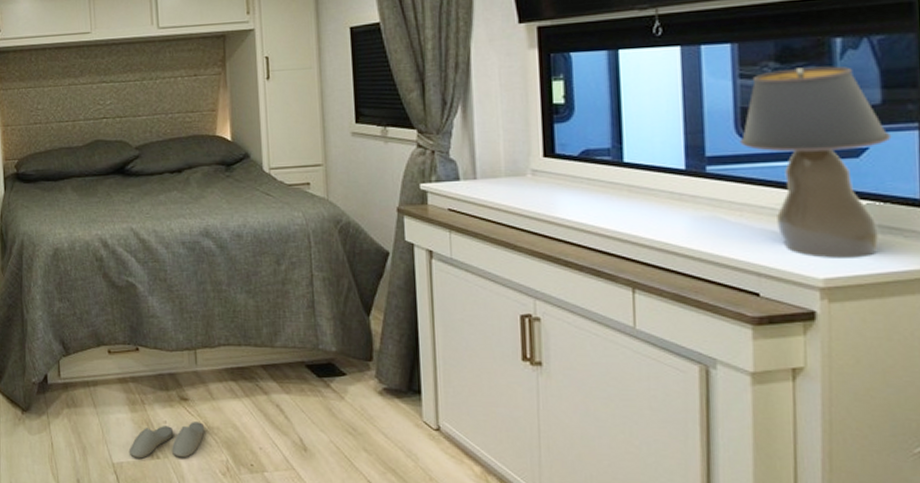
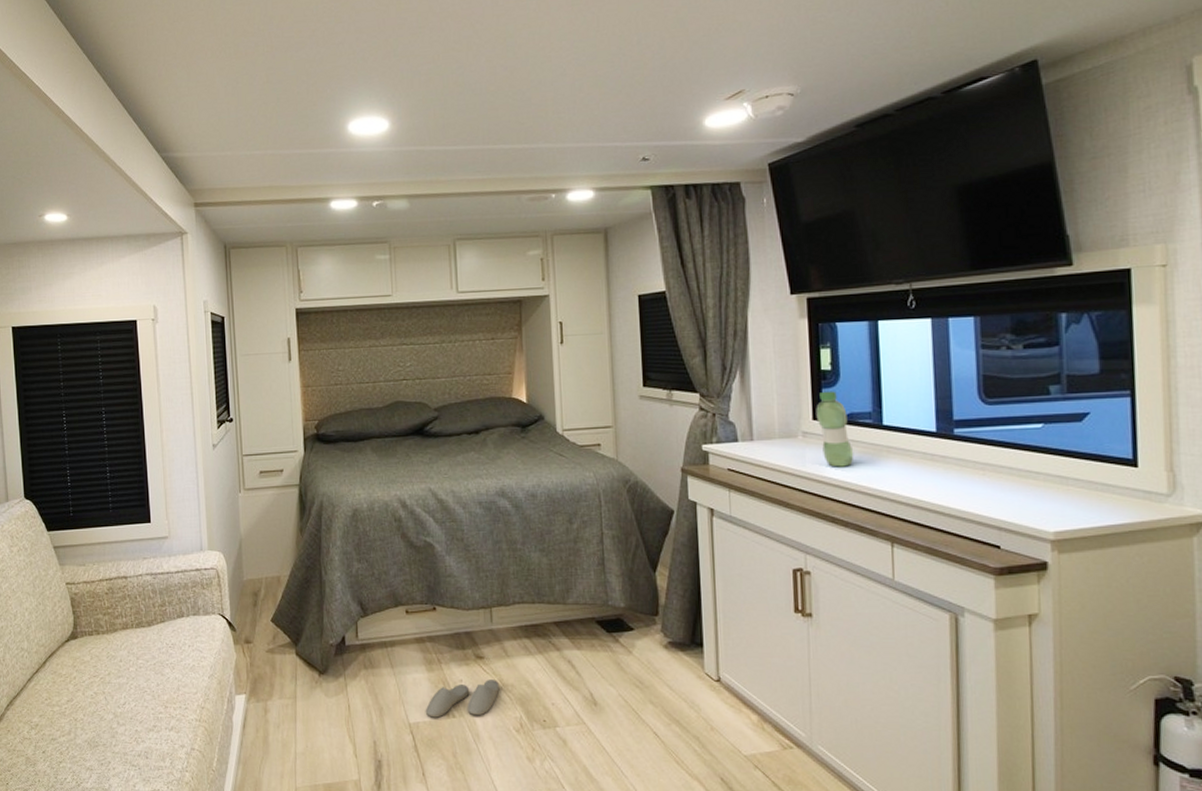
water bottle: none [547,126,591,208] -> present [816,391,854,467]
table lamp: present [739,66,892,260] -> none [982,338,1109,515]

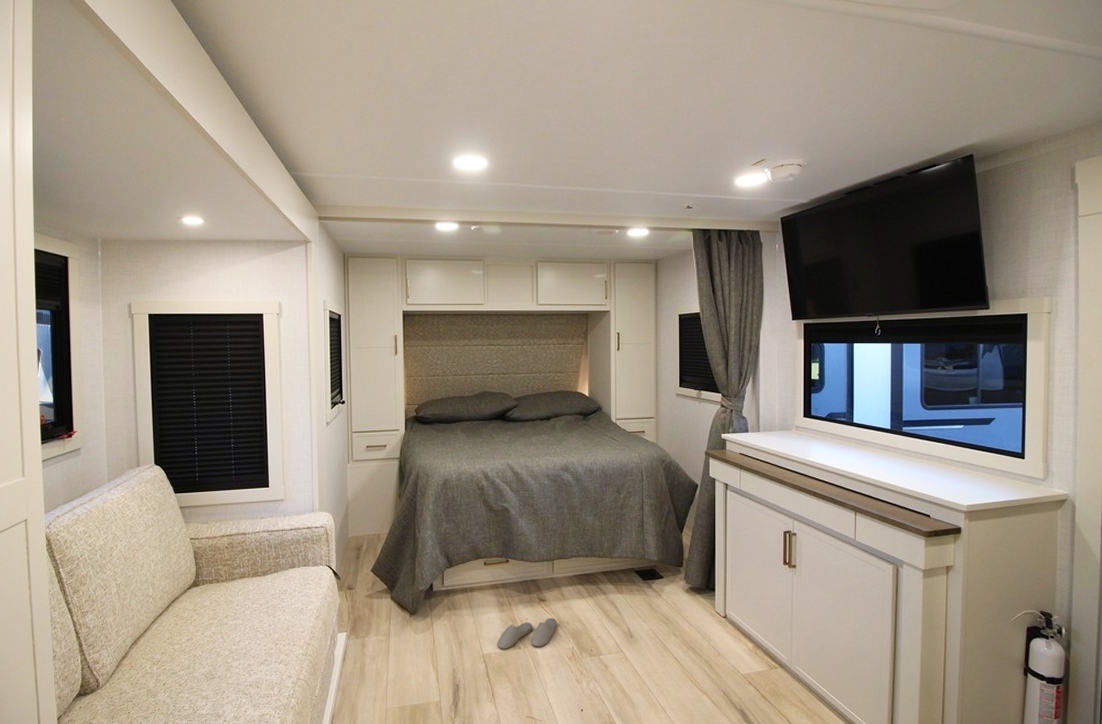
water bottle: present [816,391,854,467] -> none [806,395,832,454]

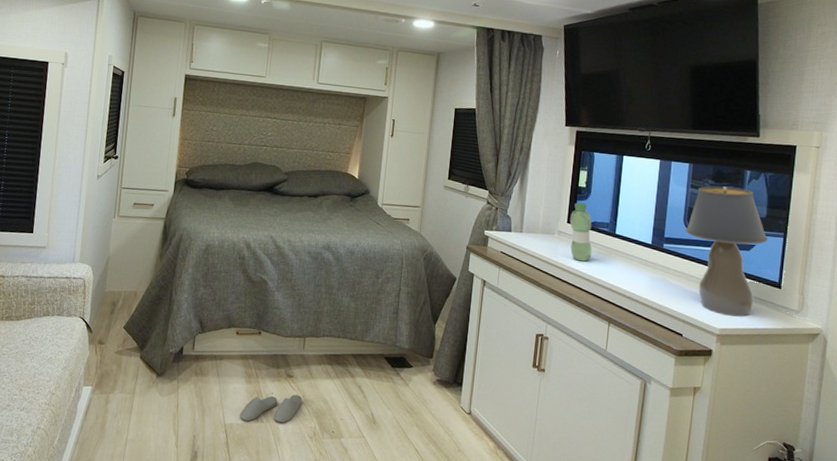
water bottle: none [806,395,832,454] -> present [570,202,593,262]
table lamp: none [923,363,1008,493] -> present [685,186,769,317]

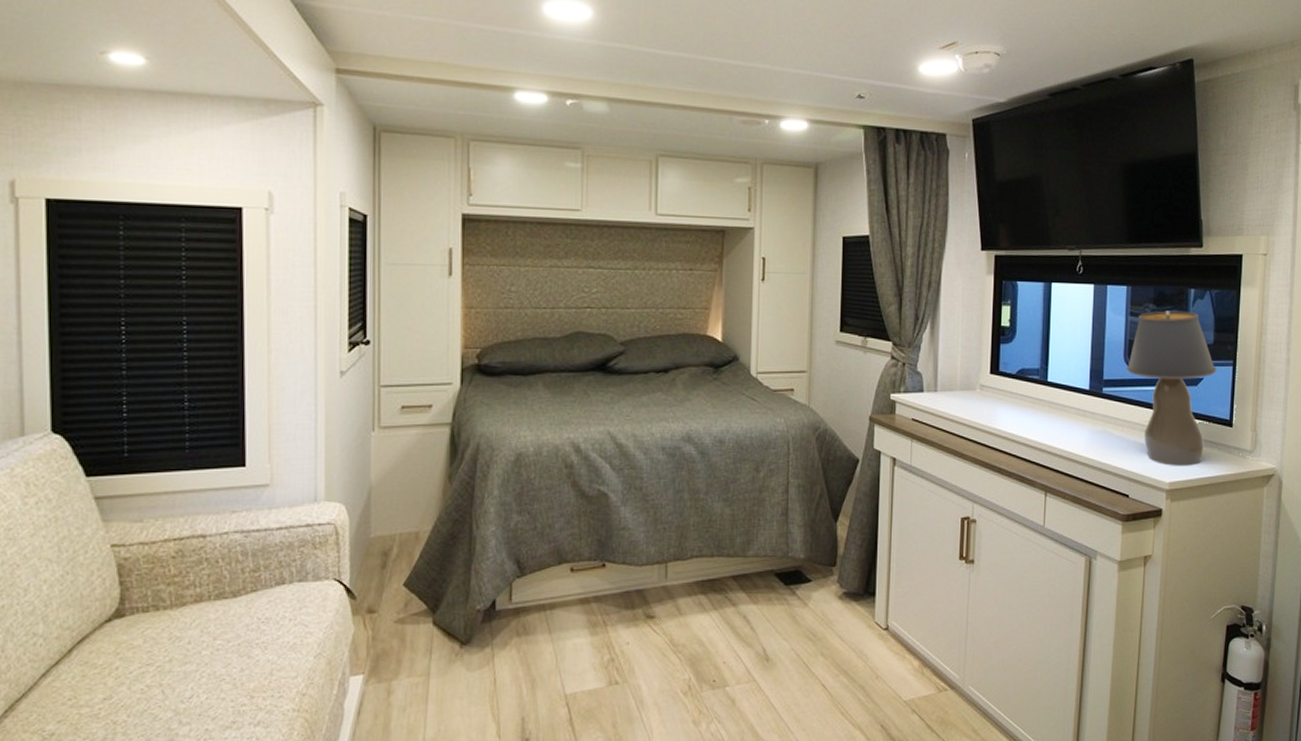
slippers: present [239,394,302,423] -> none [584,640,670,686]
water bottle: present [570,202,593,262] -> none [993,346,1022,420]

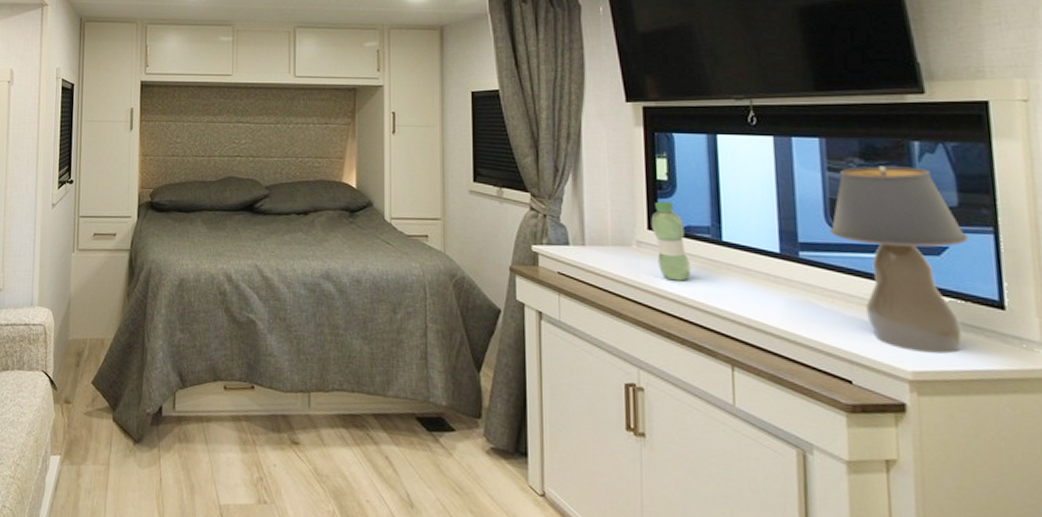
water bottle: none [993,346,1022,420] -> present [651,201,692,281]

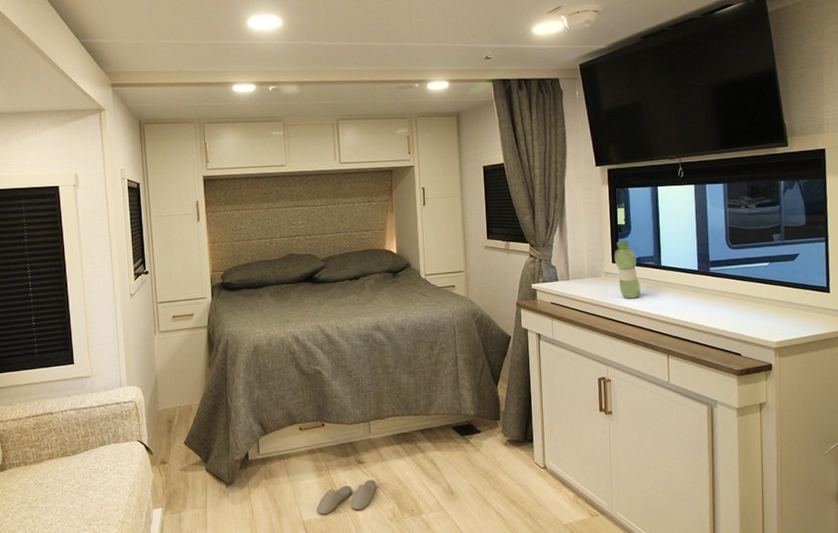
slippers: none [236,467,314,505] -> present [316,480,377,515]
table lamp: present [829,166,969,354] -> none [729,200,811,329]

